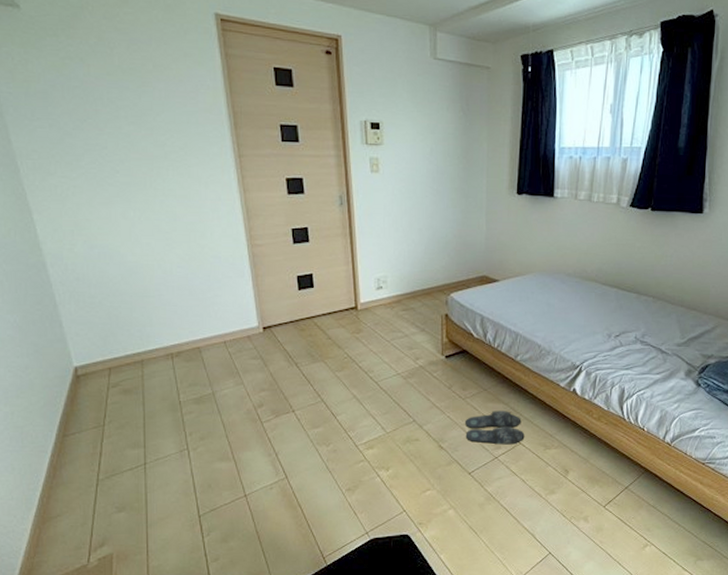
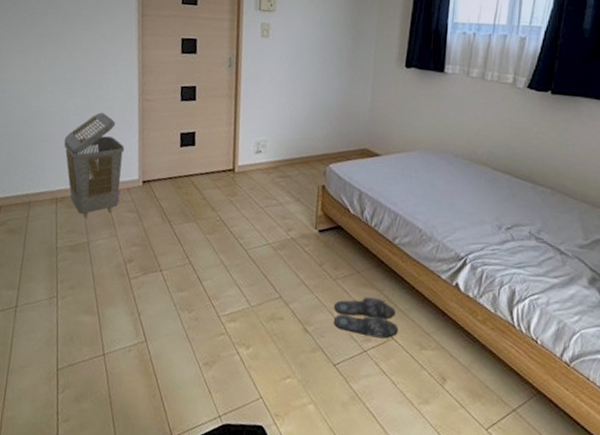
laundry basket: none [170,262,241,370] -> present [64,112,125,218]

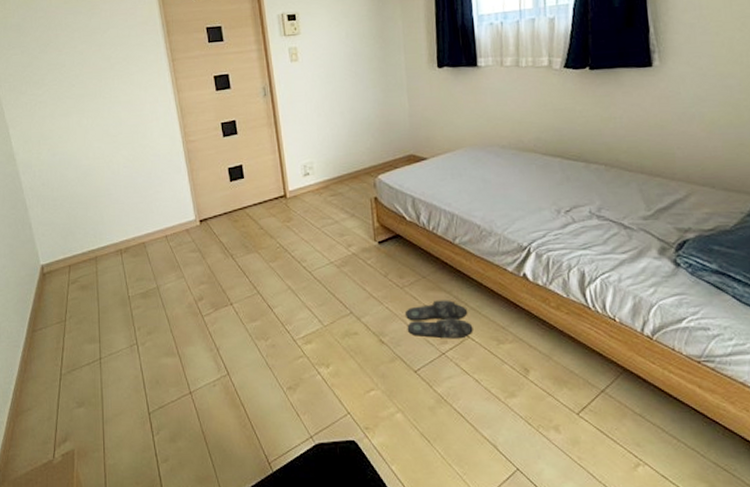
laundry basket: present [64,112,125,218] -> none [118,160,181,264]

